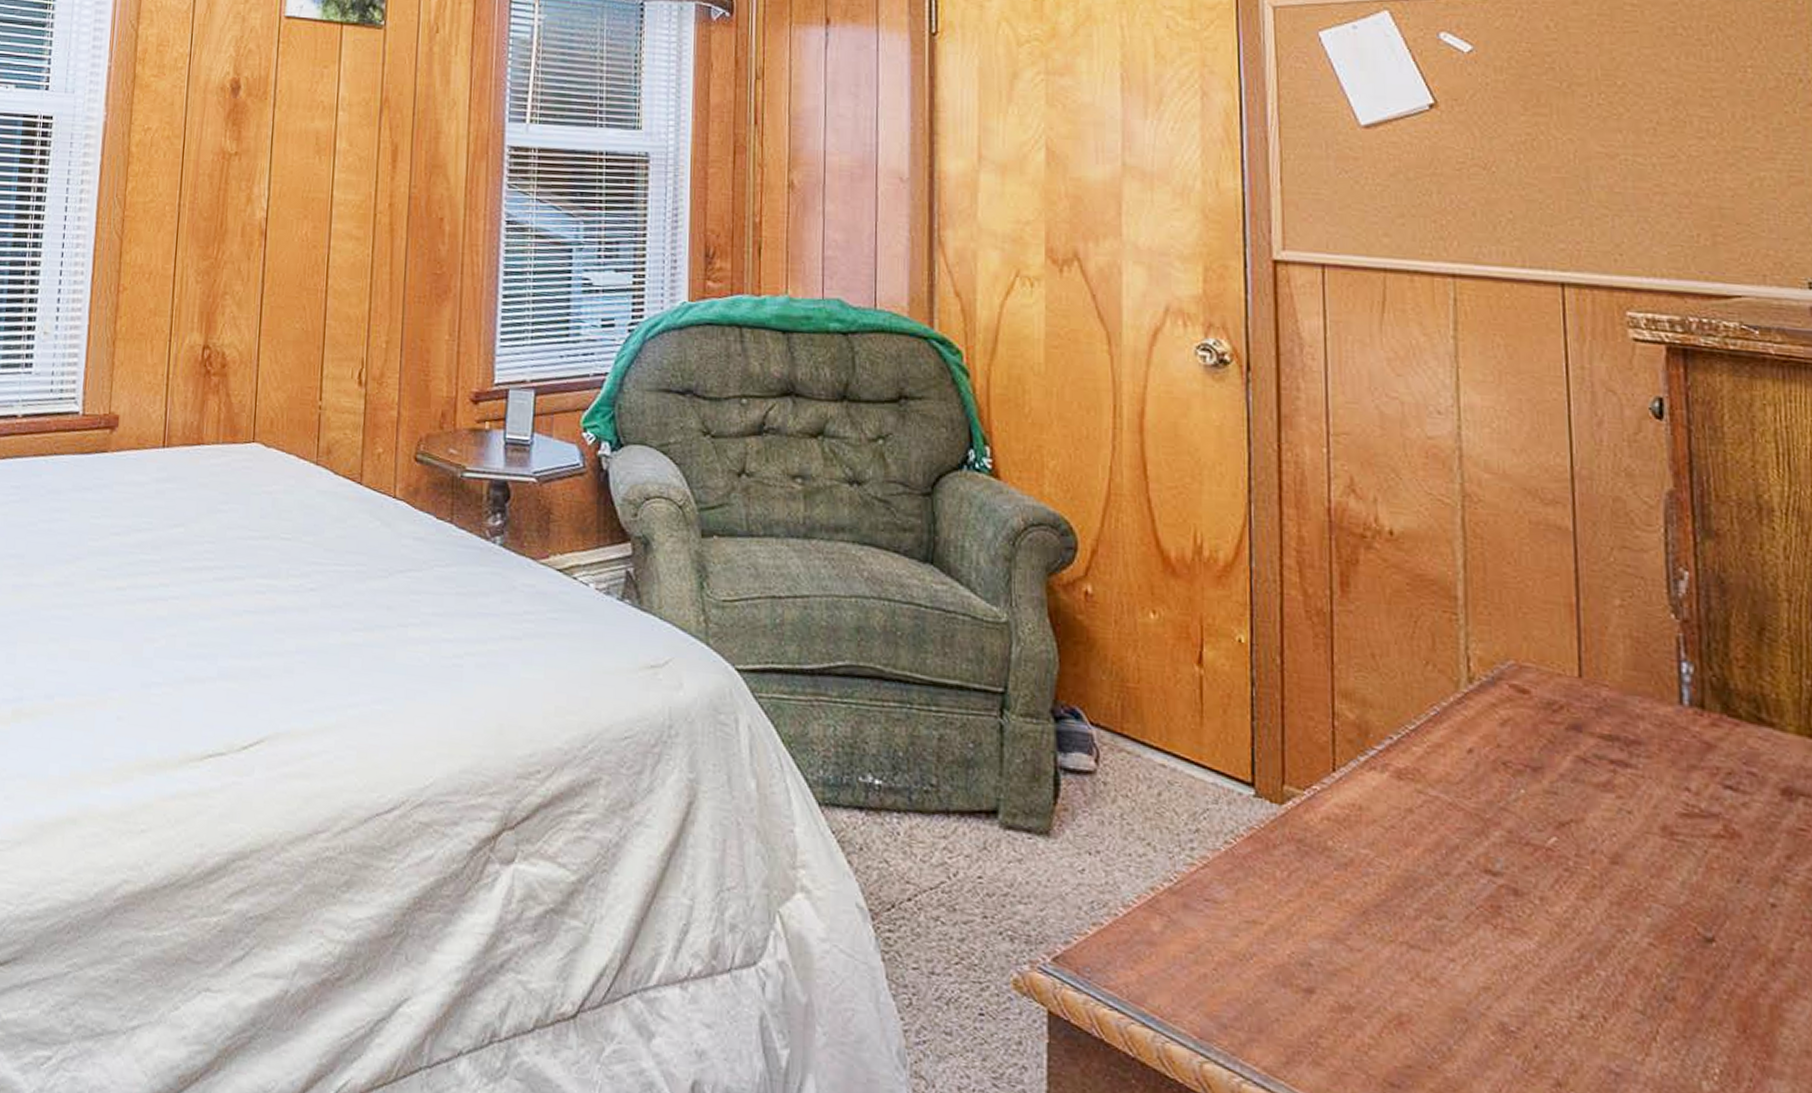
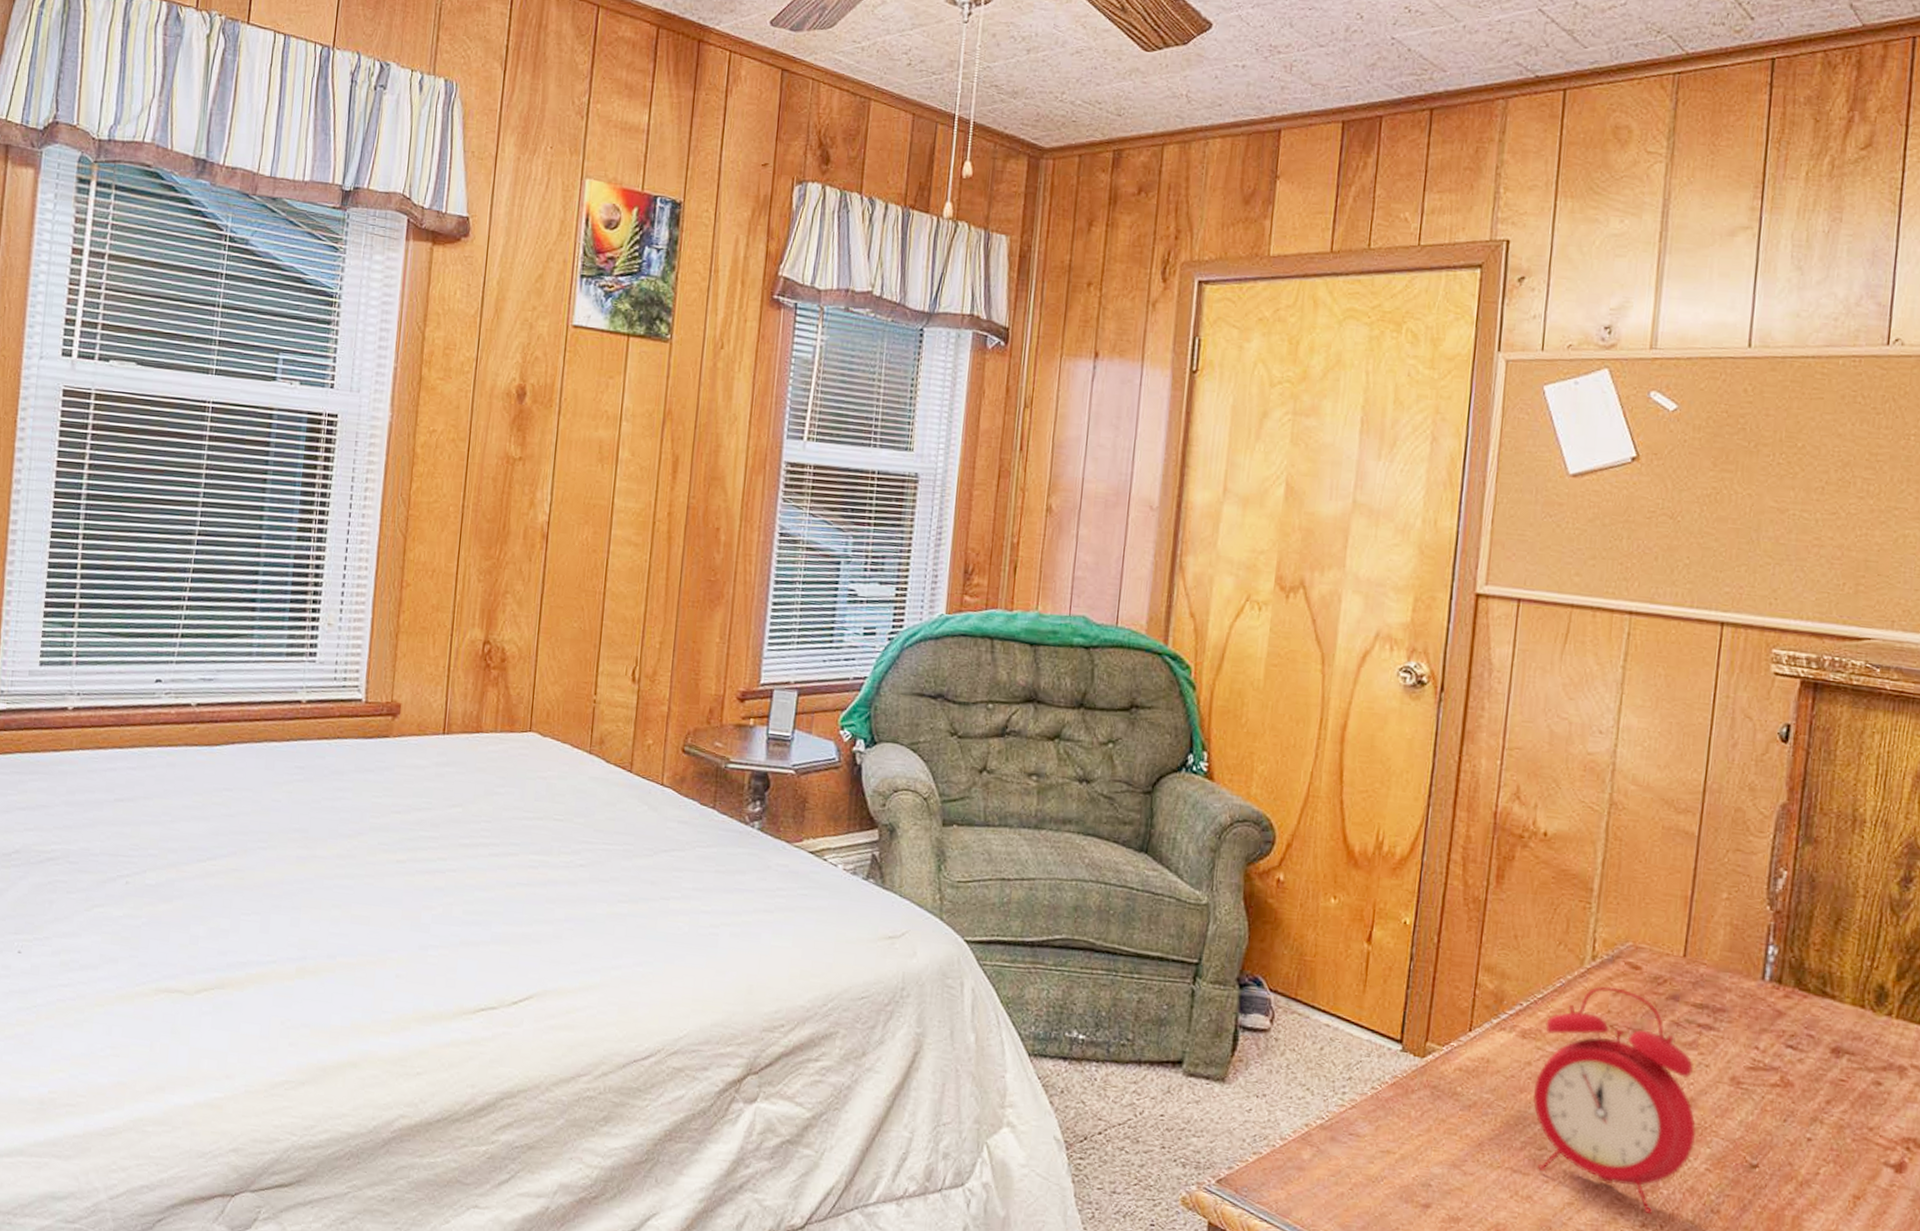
alarm clock: none [1420,714,1630,1001] -> present [1533,986,1697,1214]

